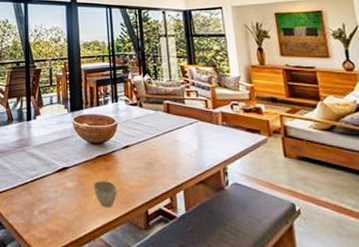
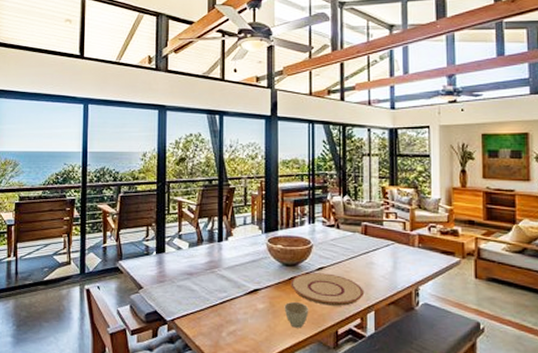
plate: none [98,151,171,185] -> present [290,272,363,306]

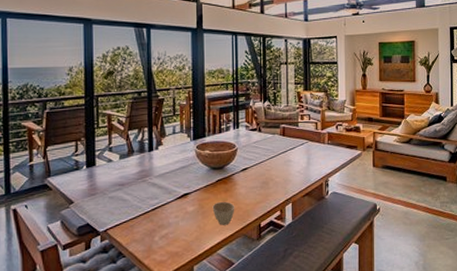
plate: present [290,272,363,306] -> none [218,173,282,202]

